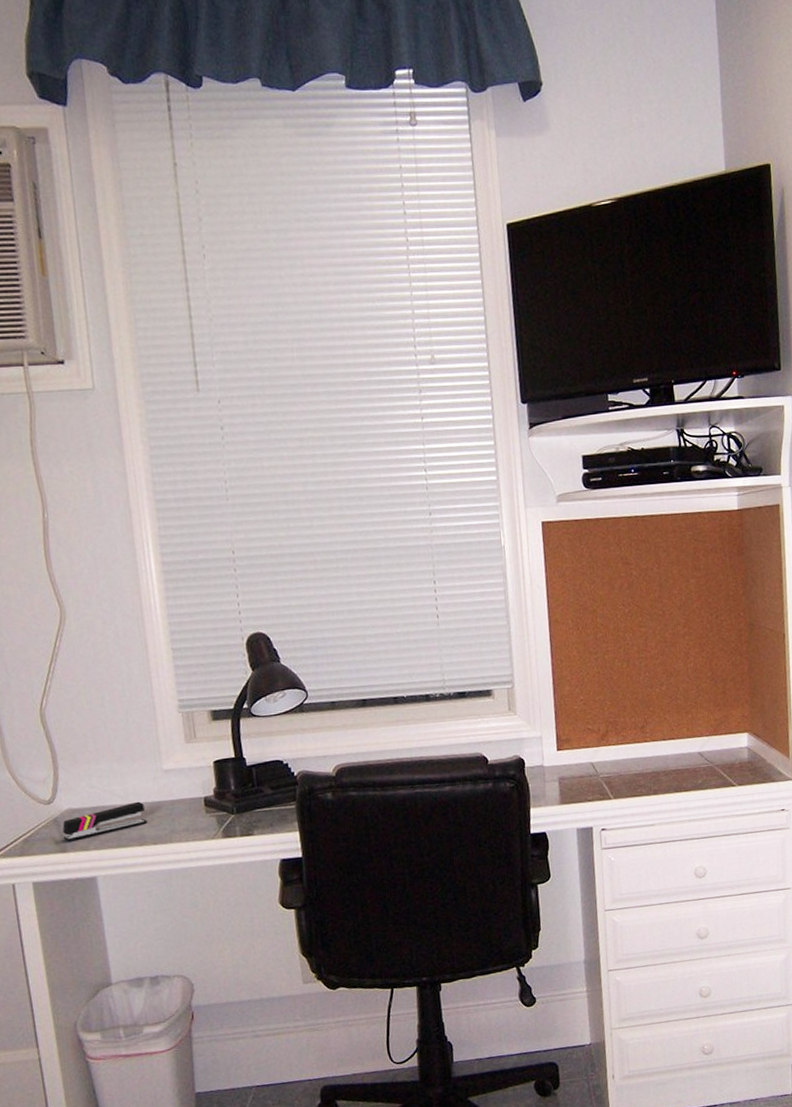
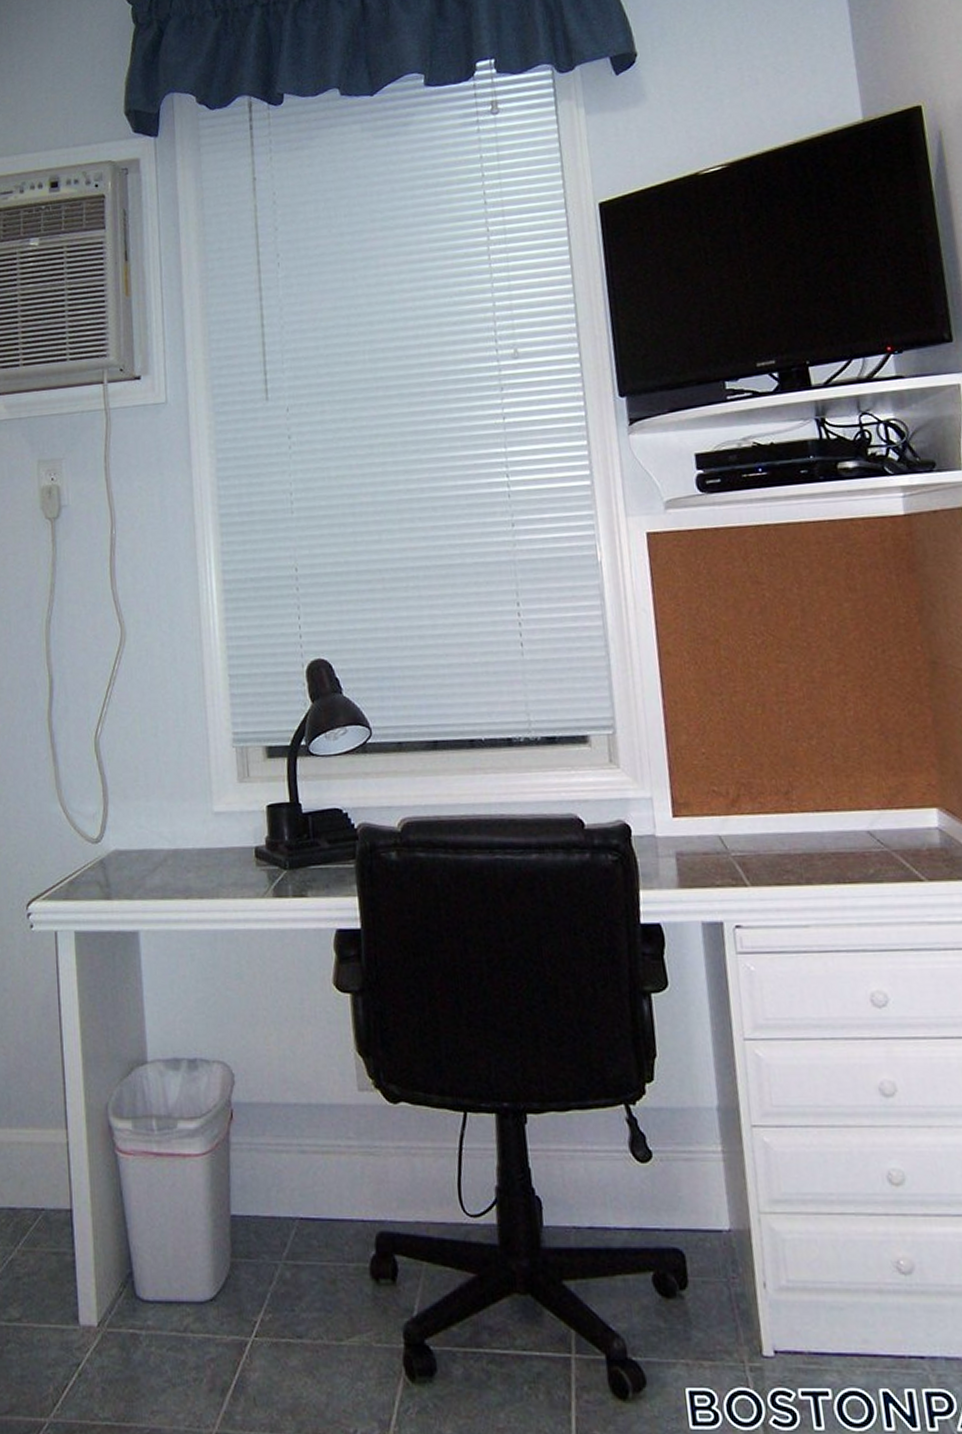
stapler: present [62,801,148,841] -> none [107,846,194,887]

